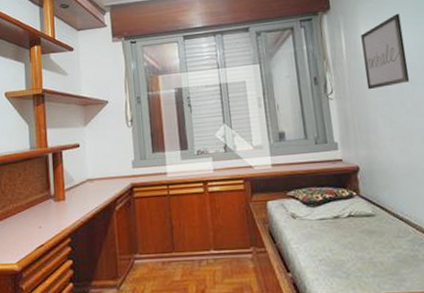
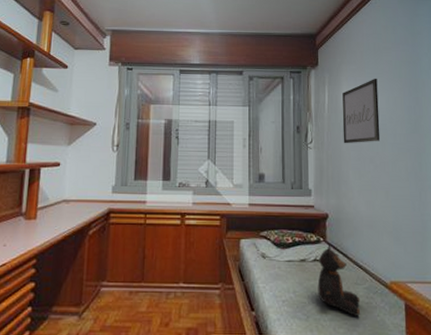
teddy bear: none [354,197,407,271] -> present [317,243,361,316]

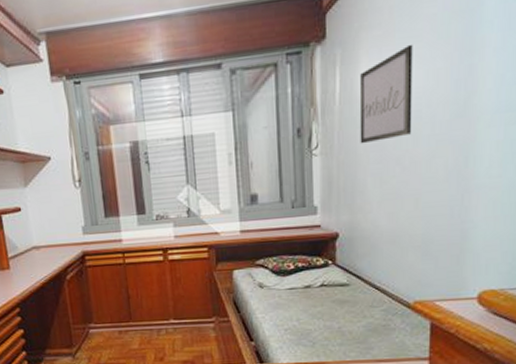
teddy bear: present [317,243,361,316] -> none [325,265,376,340]

